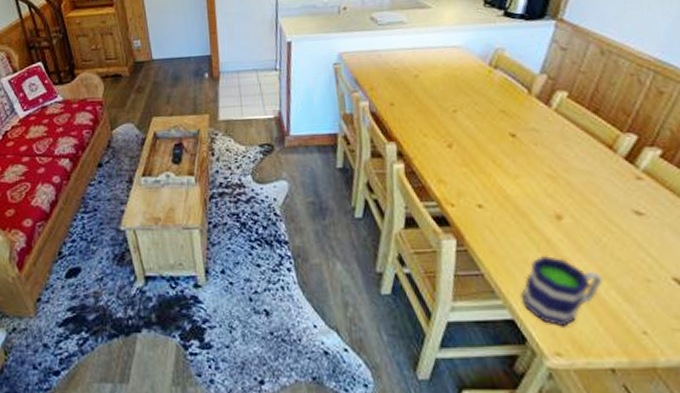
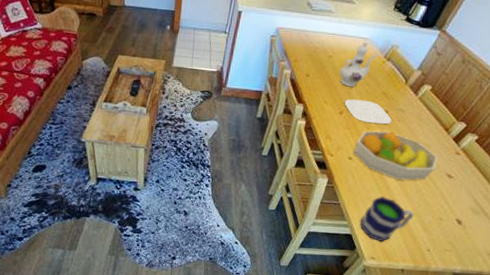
ewer: none [433,50,482,111] -> present [339,41,380,87]
plate: none [450,124,525,155] -> present [344,99,392,125]
fruit bowl: none [482,160,613,228] -> present [353,130,438,180]

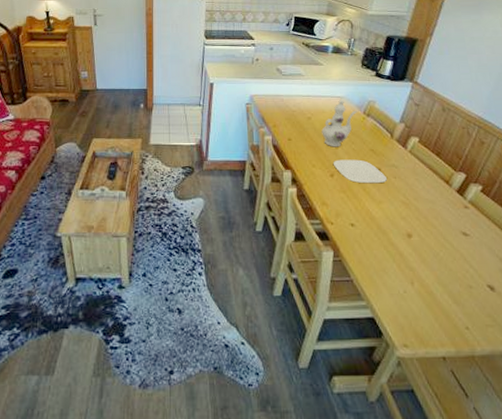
fruit bowl: present [353,130,438,180] -> none [354,190,448,244]
mug: present [360,196,414,242] -> none [379,266,439,324]

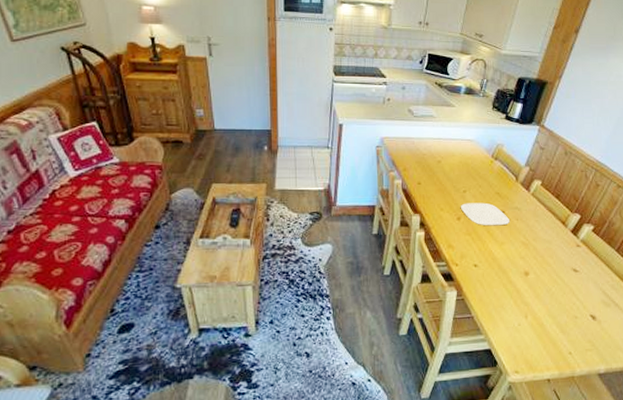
ewer: present [321,100,358,147] -> none [451,143,487,191]

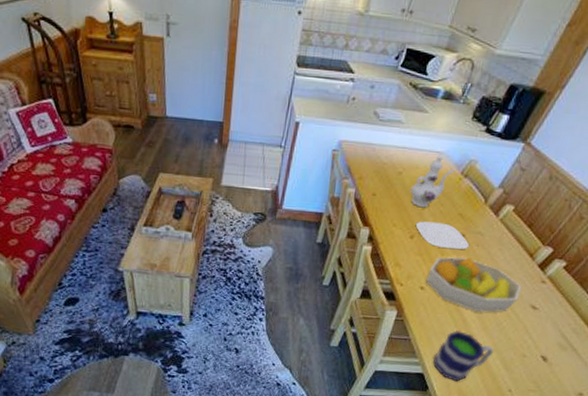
ewer: none [451,143,487,191] -> present [410,156,456,208]
fruit bowl: none [478,231,561,281] -> present [426,256,521,312]
mug: none [496,302,549,353] -> present [433,331,494,382]

